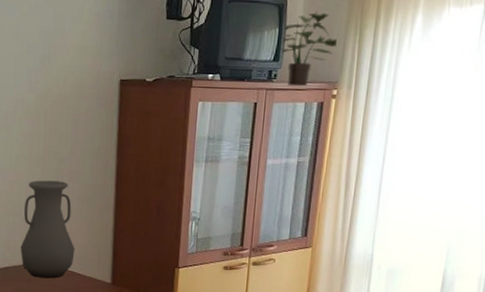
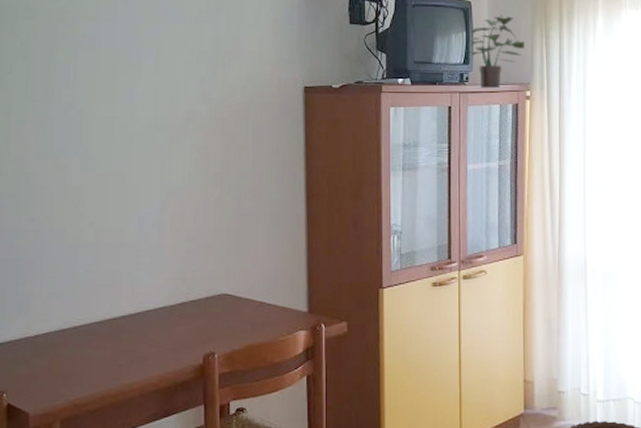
vase: present [20,180,75,279] -> none [198,199,263,313]

